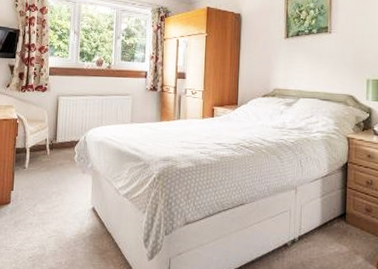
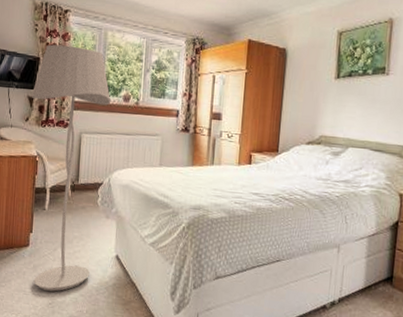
floor lamp: none [12,17,86,246] -> present [31,44,111,292]

